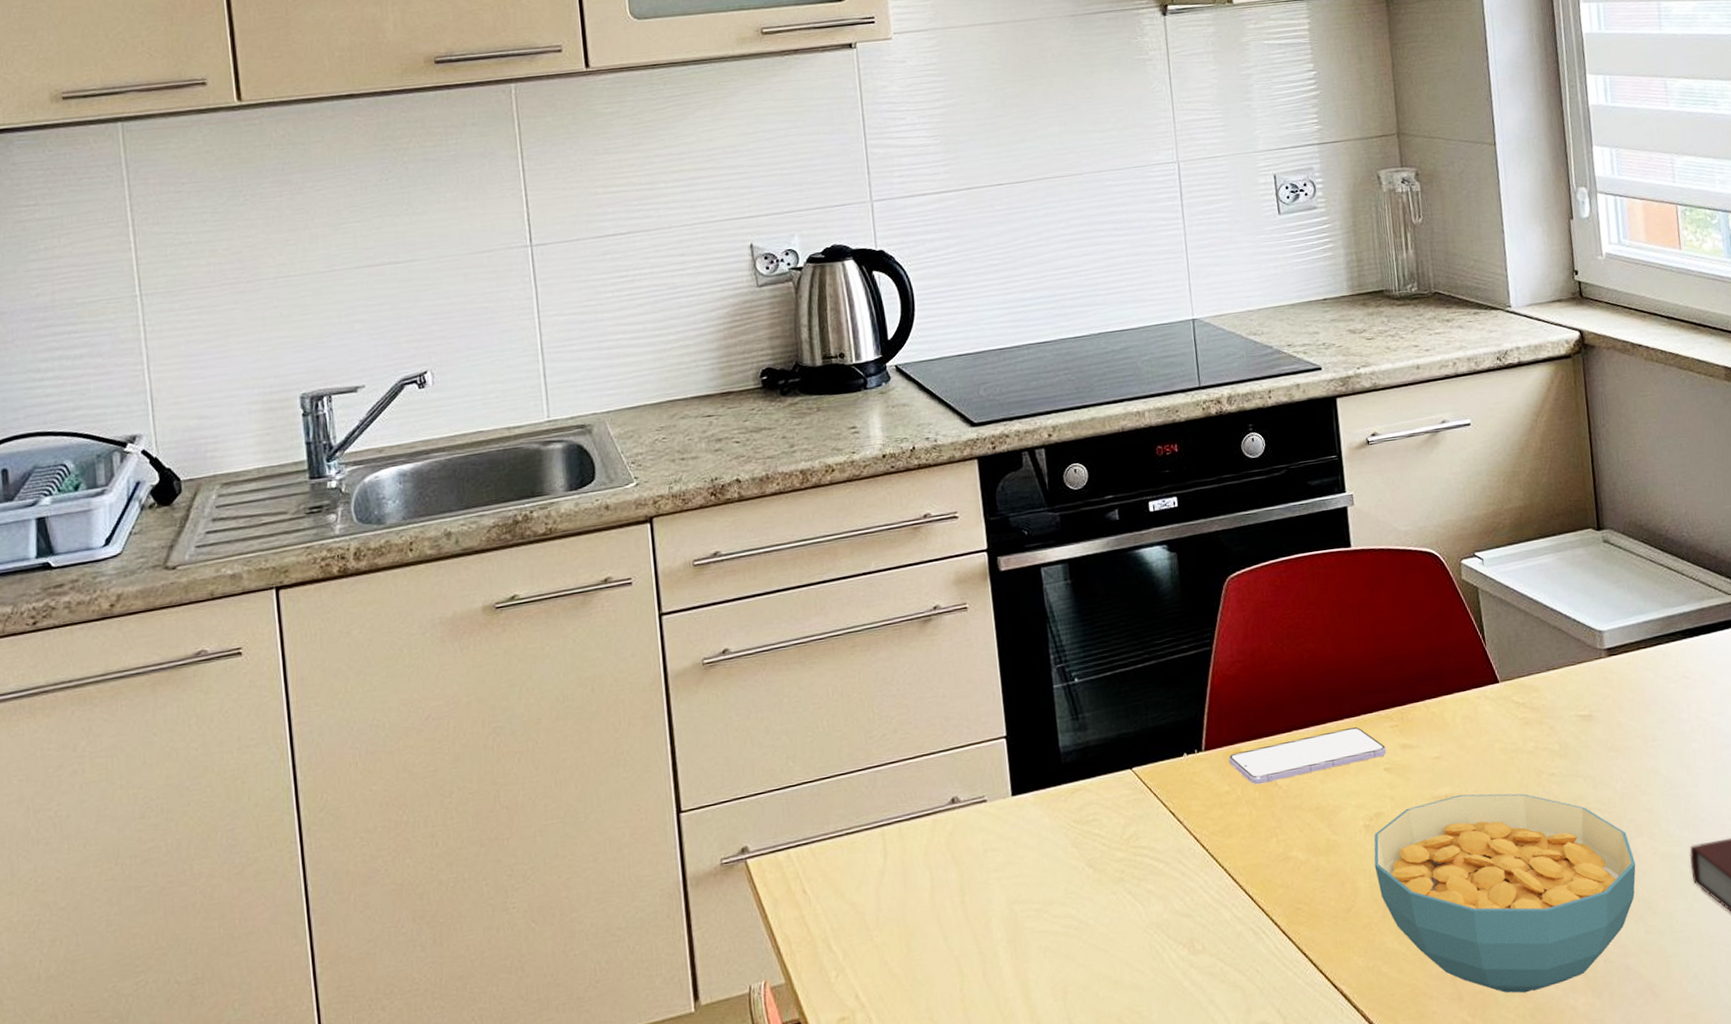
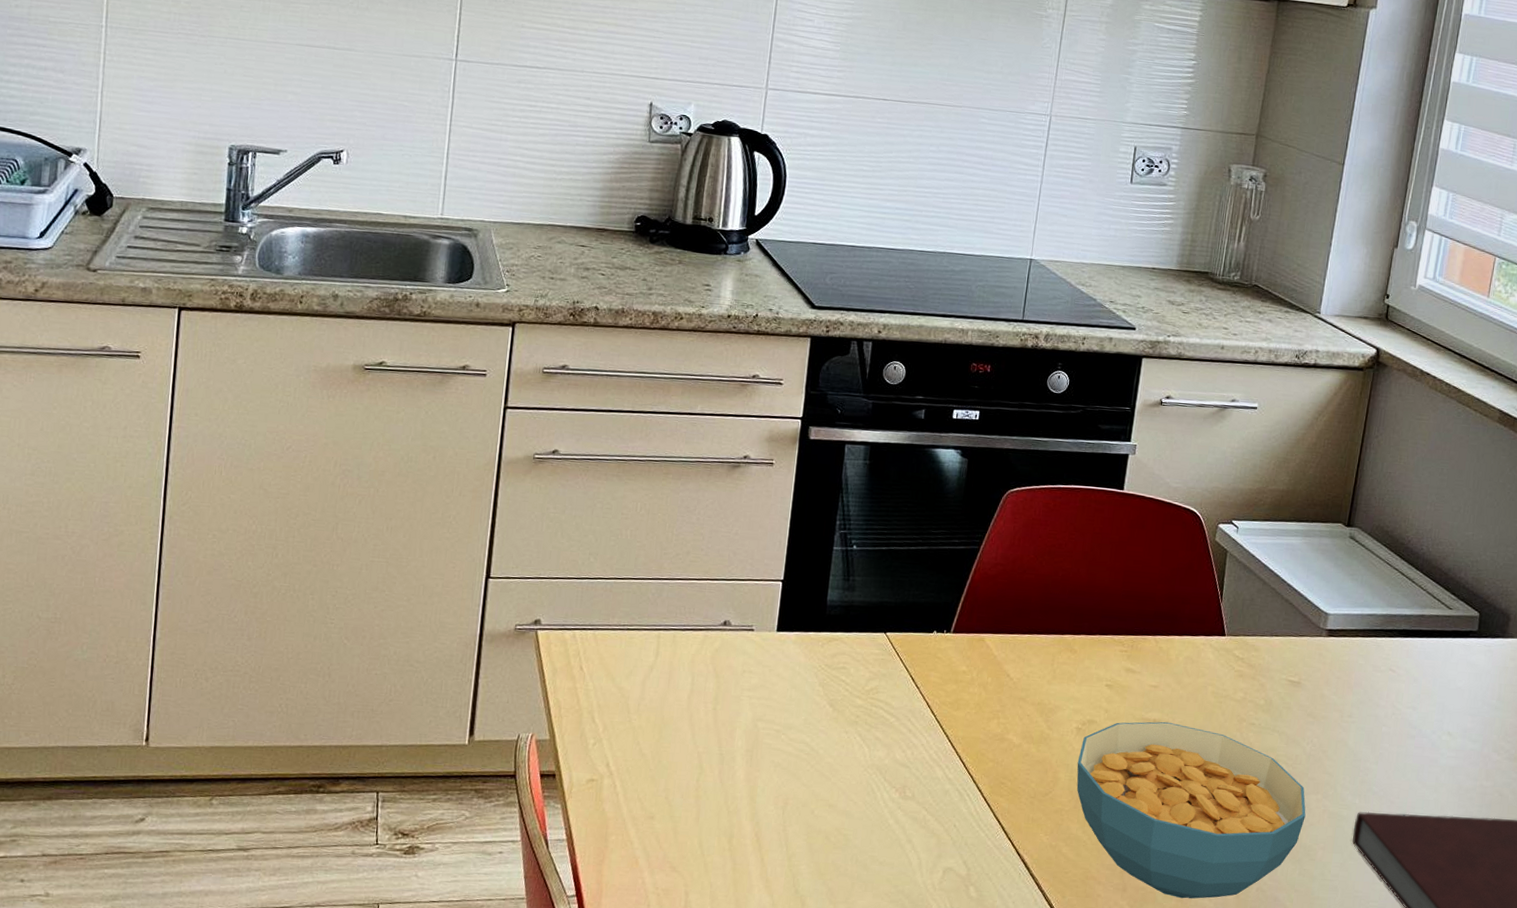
smartphone: present [1228,727,1387,785] -> none [972,641,1112,674]

